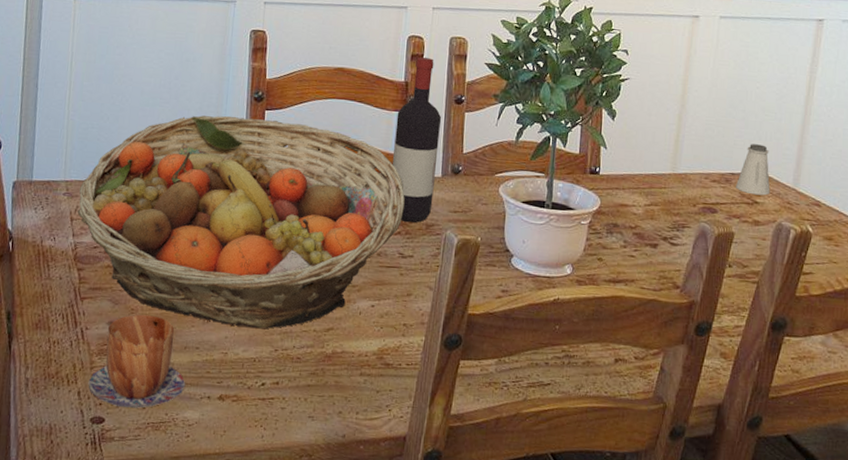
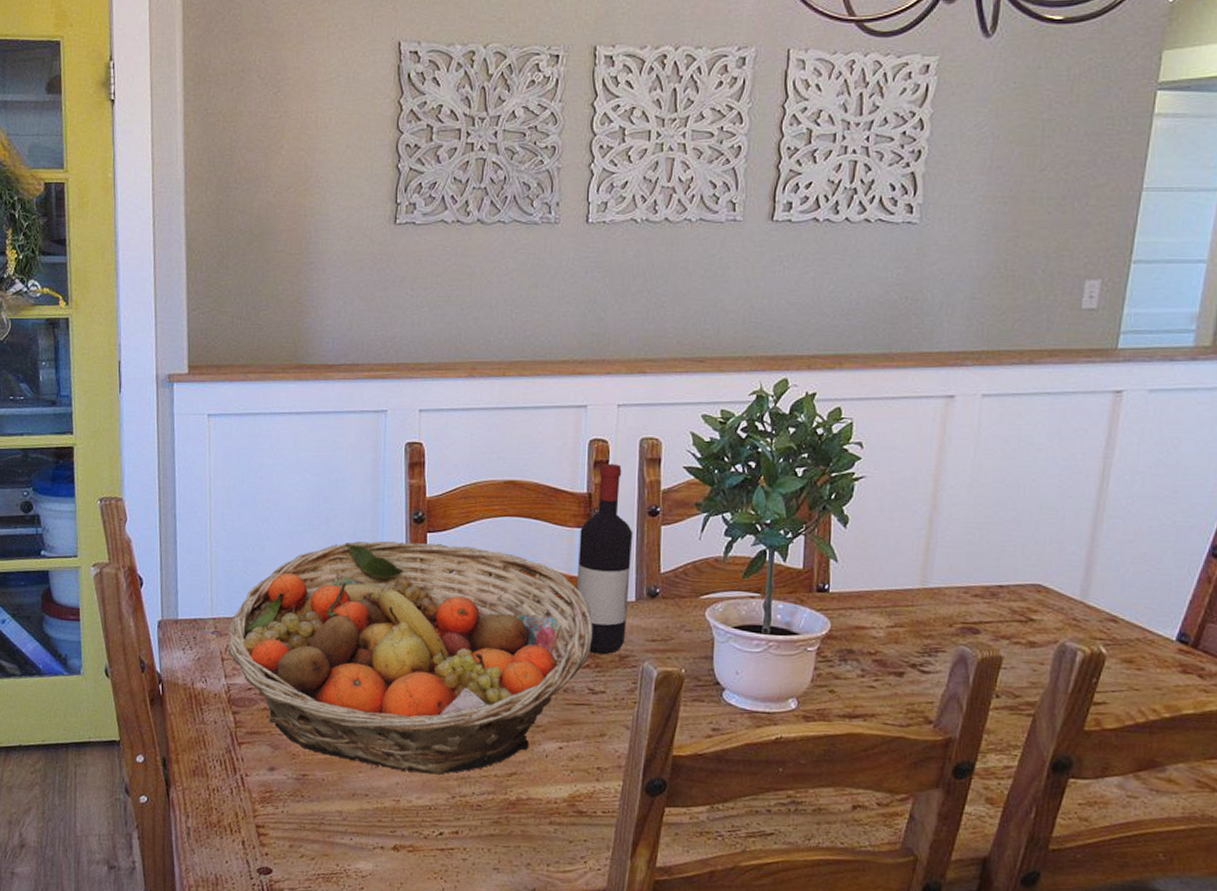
mug: present [88,314,186,408] -> none [252,760,356,859]
saltshaker: present [736,144,771,196] -> none [1005,549,1050,611]

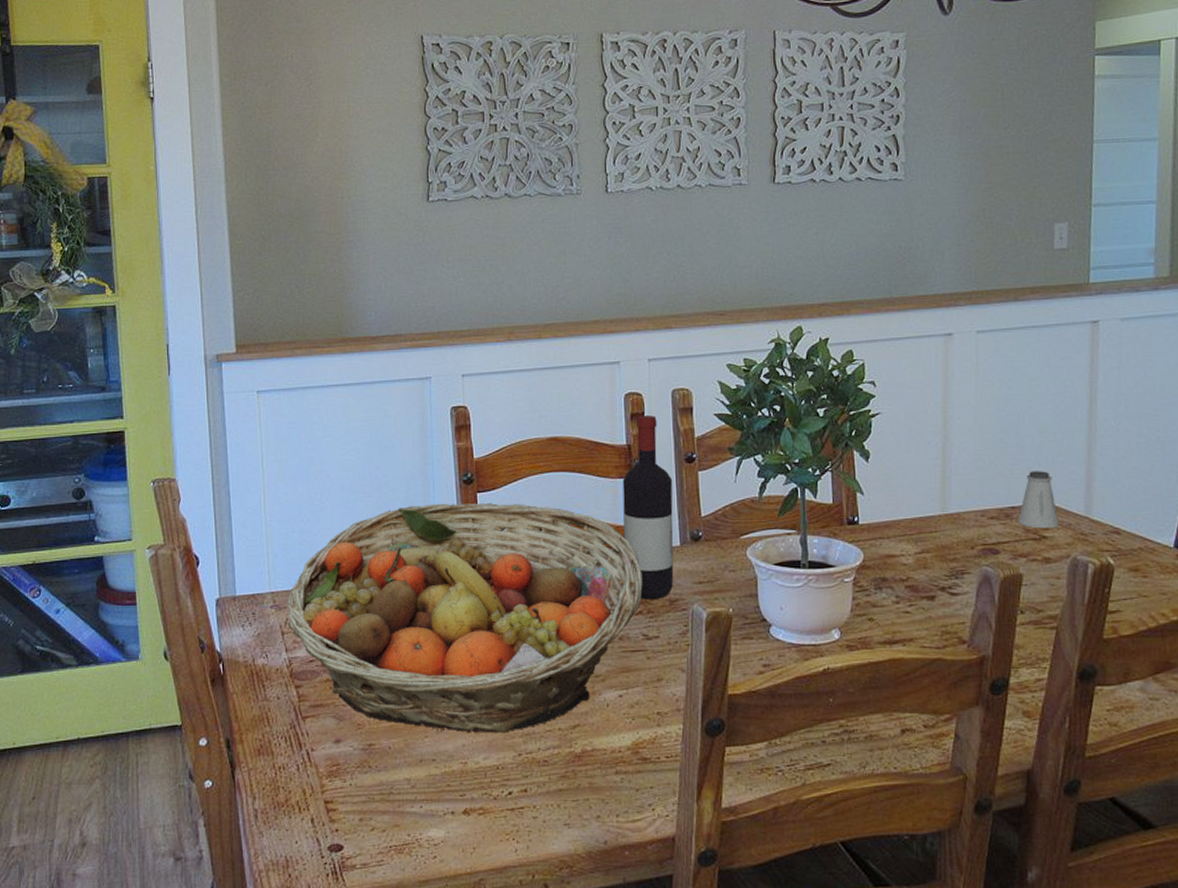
saltshaker: none [1005,549,1050,611] -> present [1018,471,1059,529]

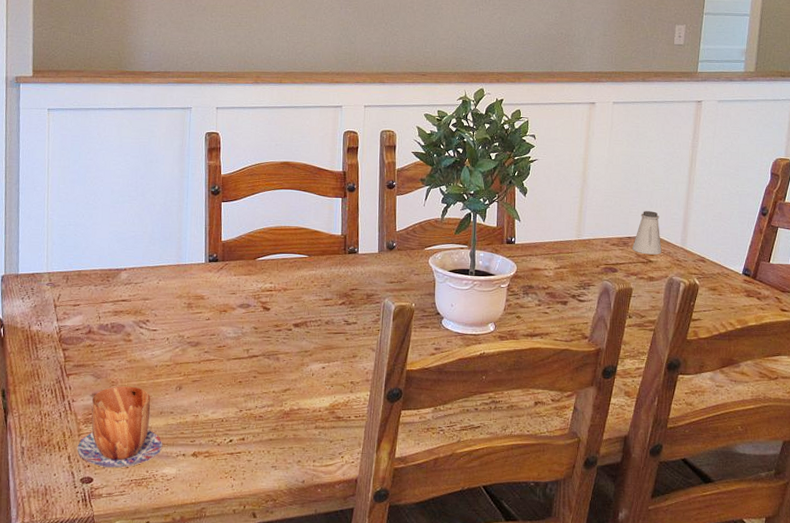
fruit basket: present [286,503,643,733] -> none [60,208,347,393]
mug: none [321,729,426,831] -> present [77,386,163,468]
wine bottle: present [622,415,674,600] -> none [334,150,377,294]

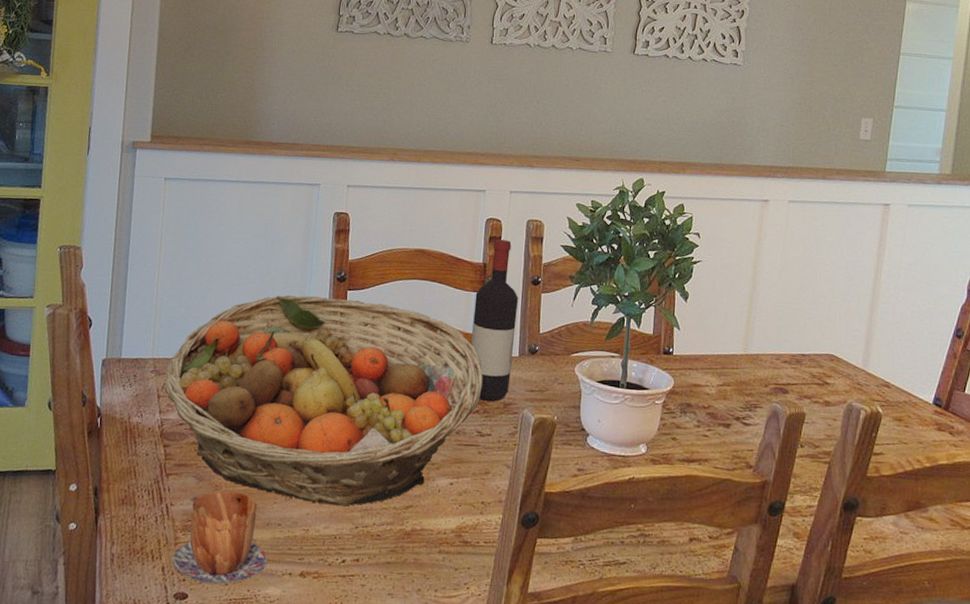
fruit basket: none [60,208,347,393] -> present [164,295,483,506]
wine bottle: none [334,150,377,294] -> present [470,239,519,402]
saltshaker: present [632,211,662,255] -> none [807,325,841,377]

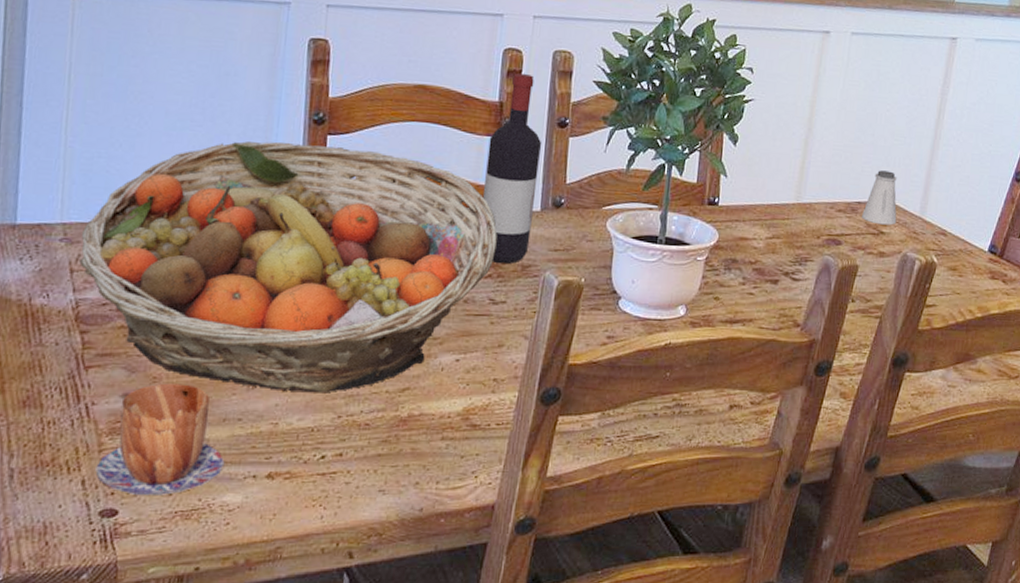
saltshaker: none [807,325,841,377] -> present [862,170,897,225]

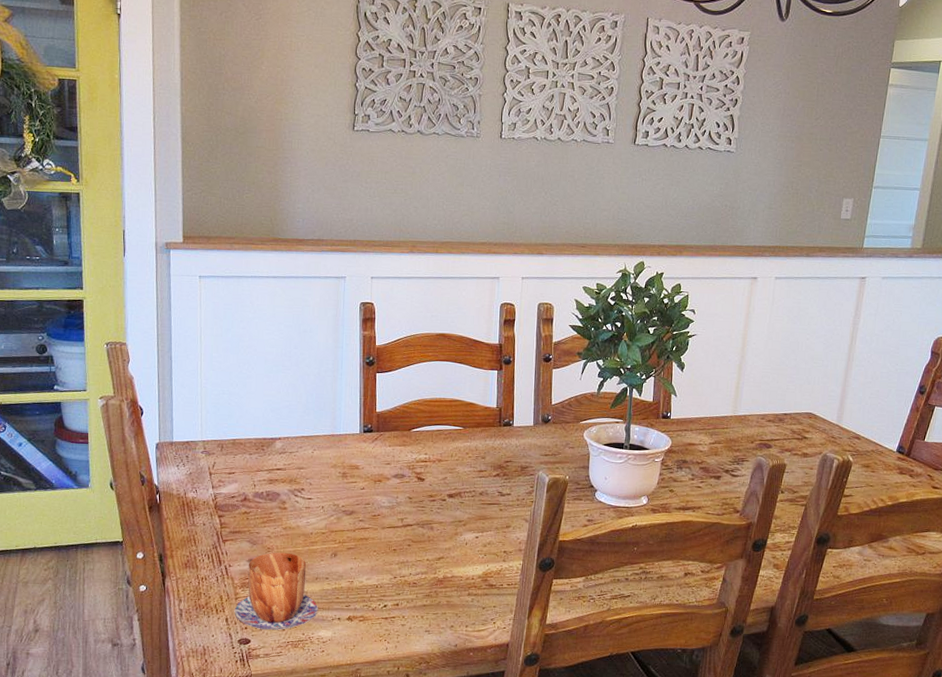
fruit basket: present [79,141,498,393] -> none [215,379,502,560]
wine bottle: present [482,73,542,264] -> none [490,322,533,466]
saltshaker: present [862,170,897,225] -> none [788,388,818,432]

